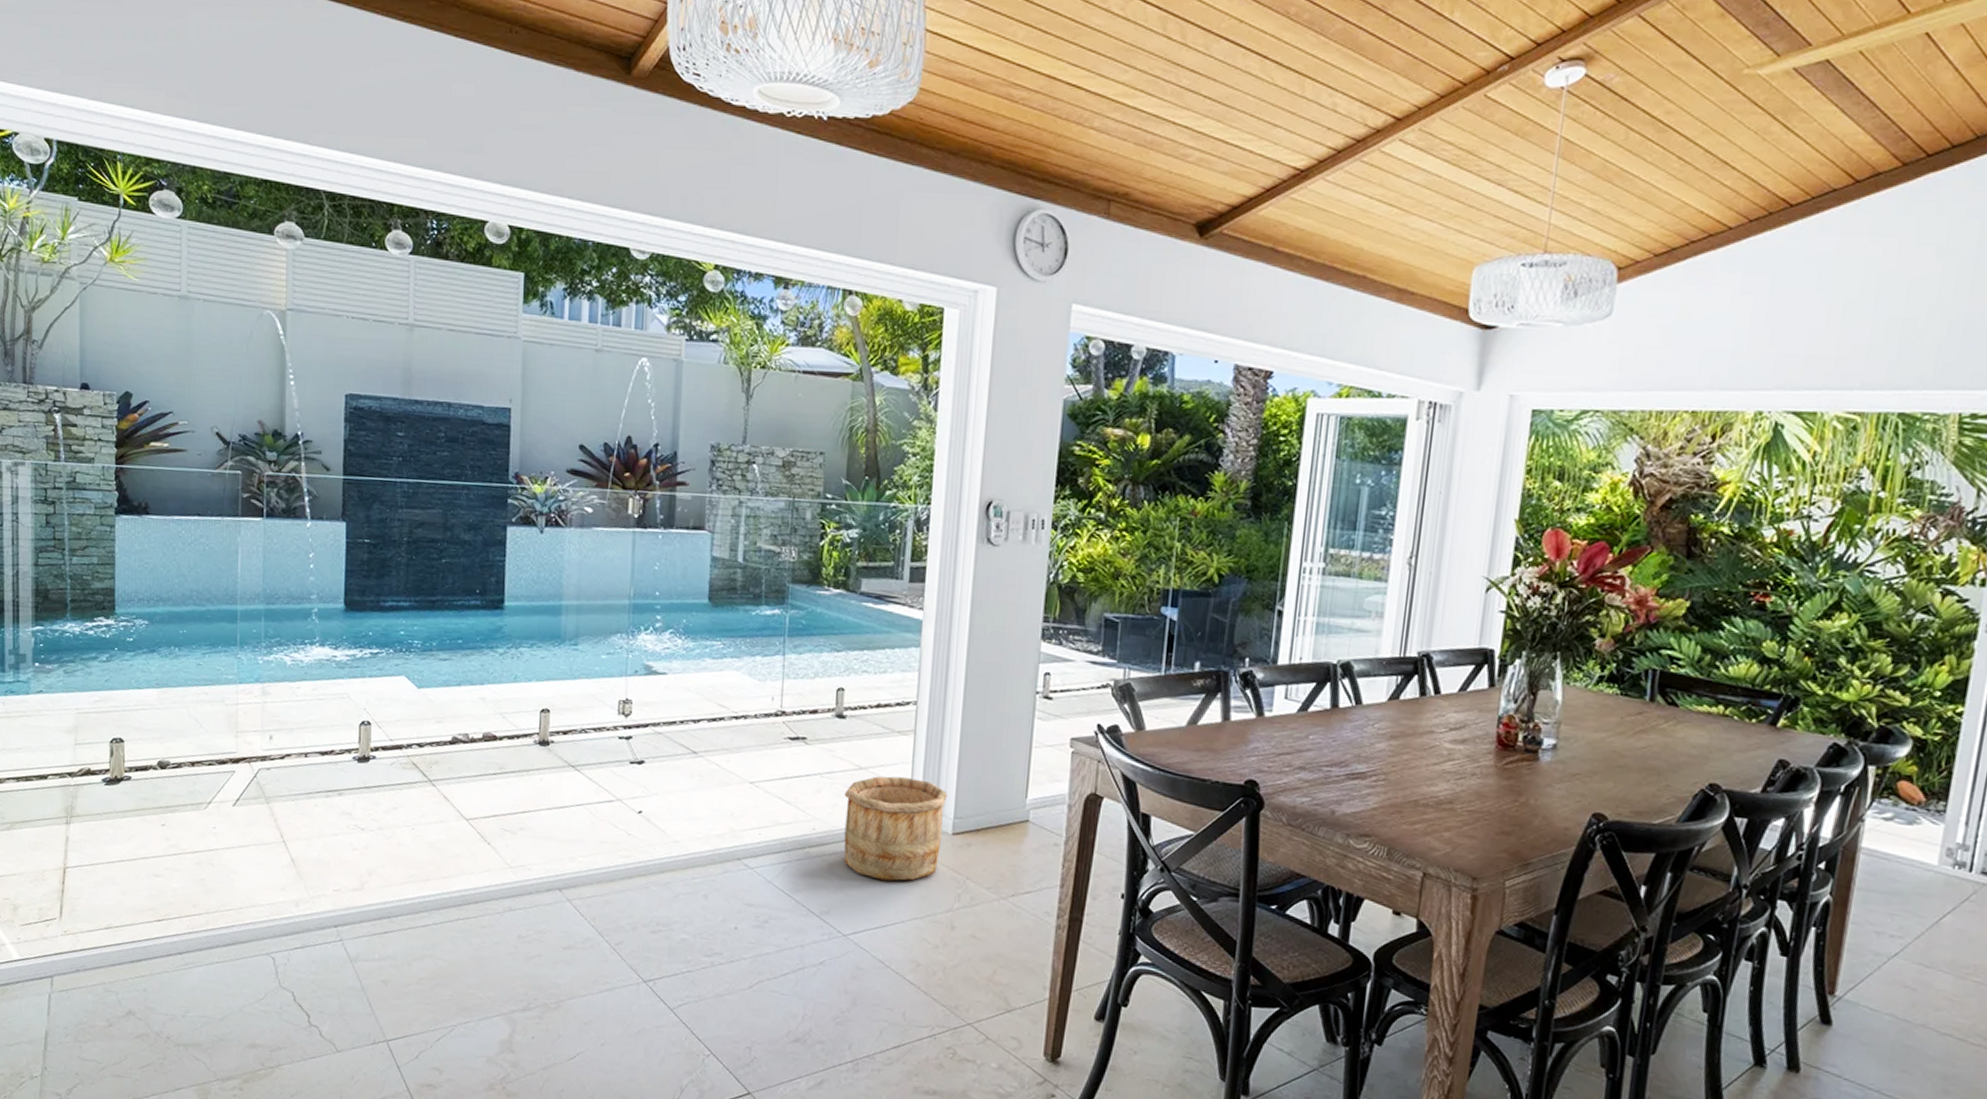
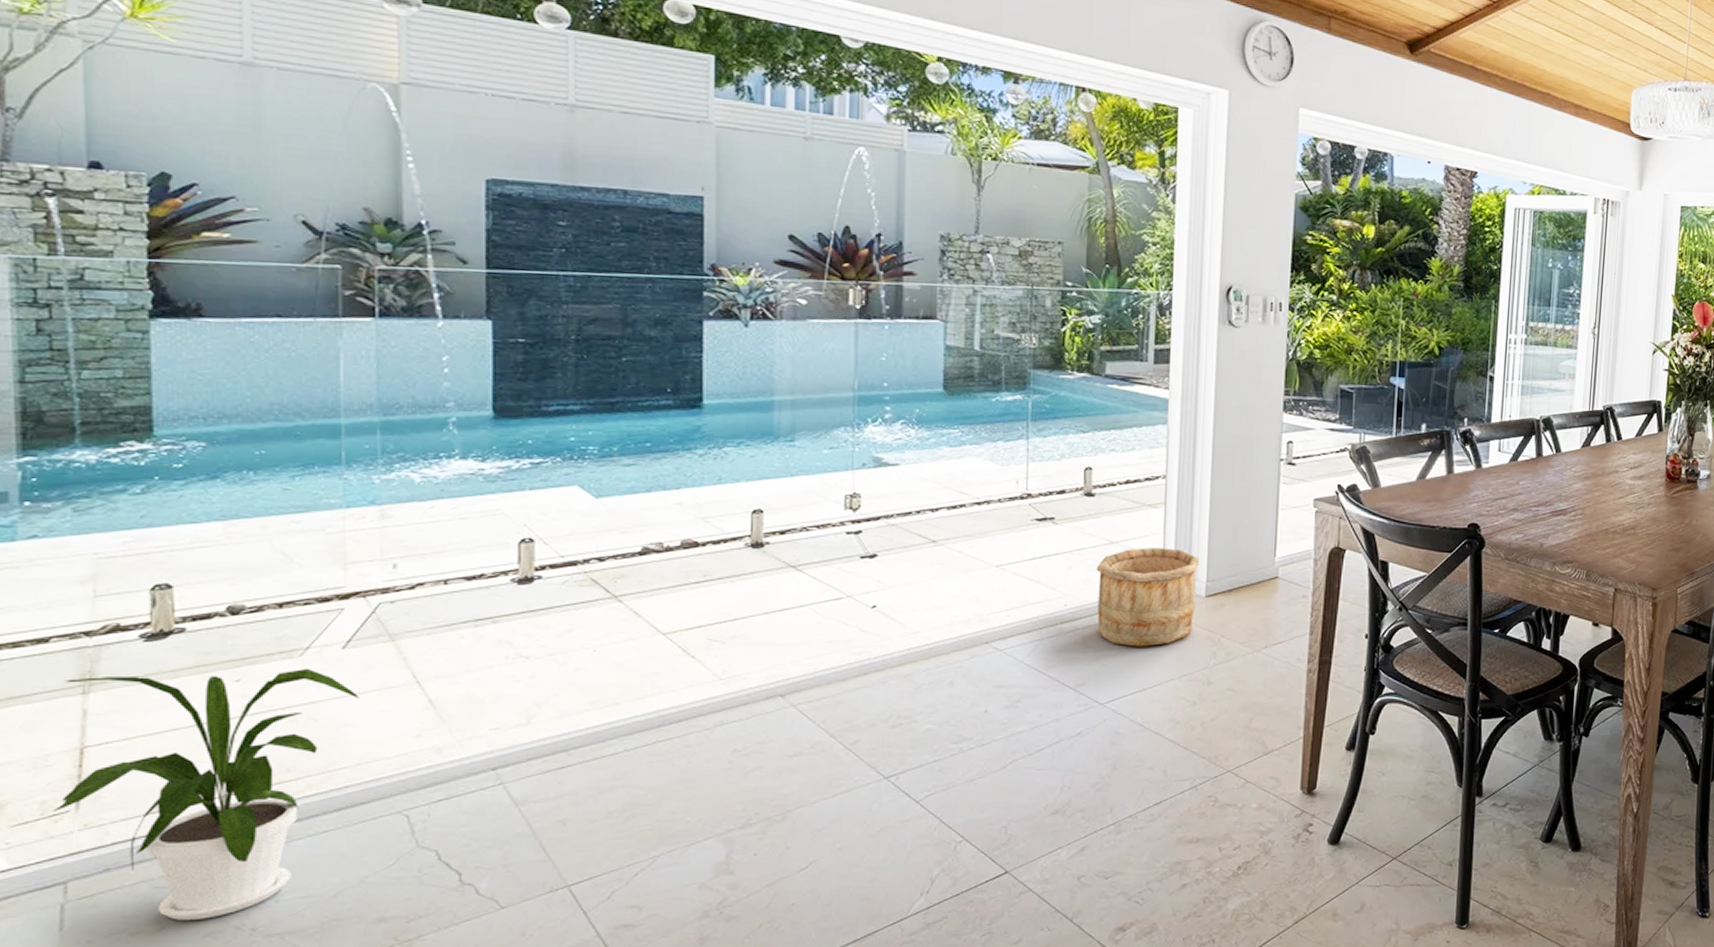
house plant: none [46,810,244,1023] -> present [52,668,360,920]

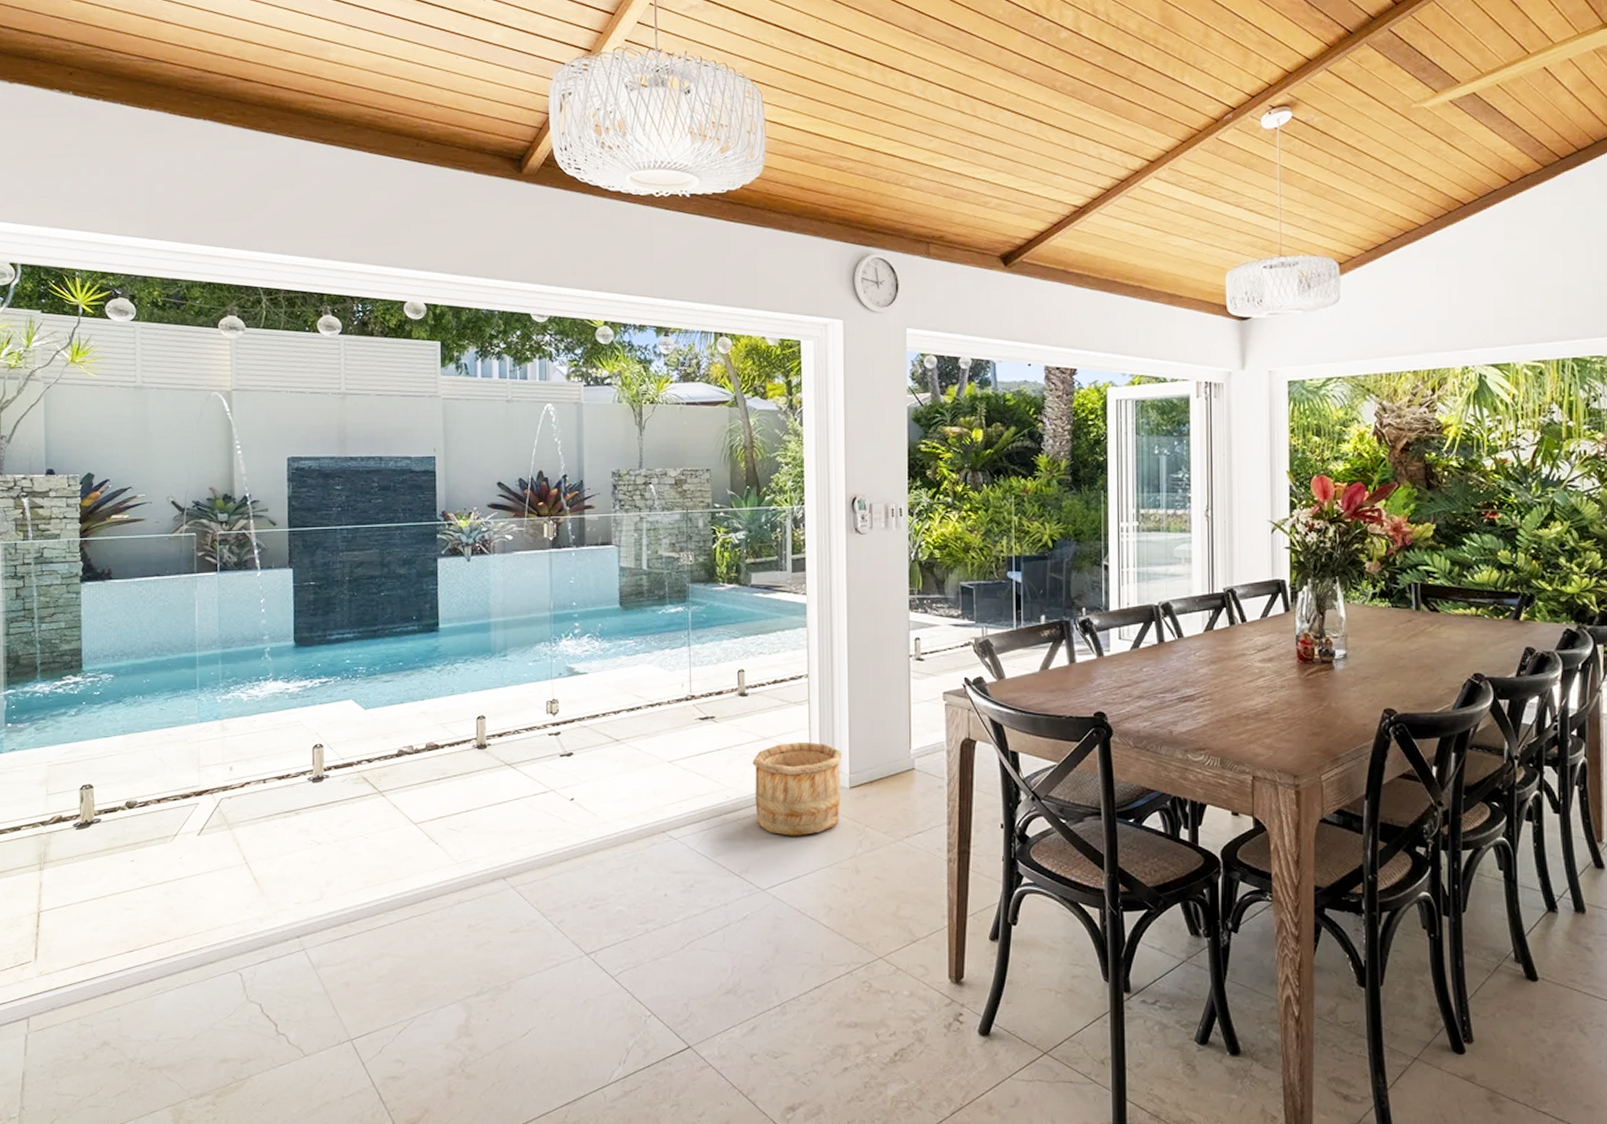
house plant: present [52,668,360,920] -> none [21,851,209,1052]

